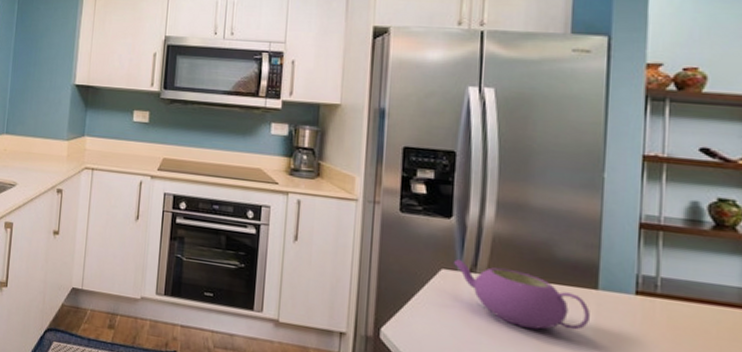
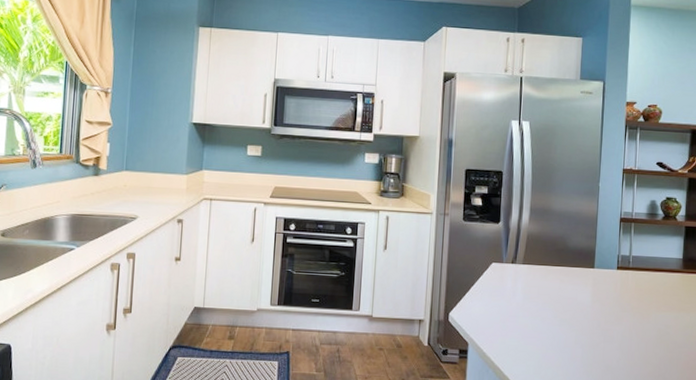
teapot: present [453,258,590,330] -> none [500,253,589,302]

